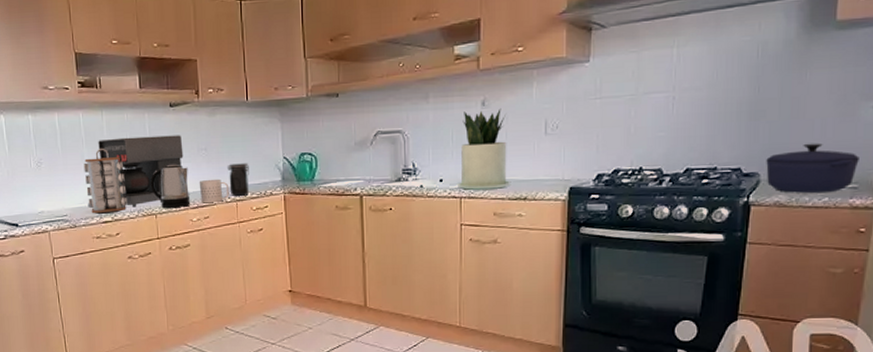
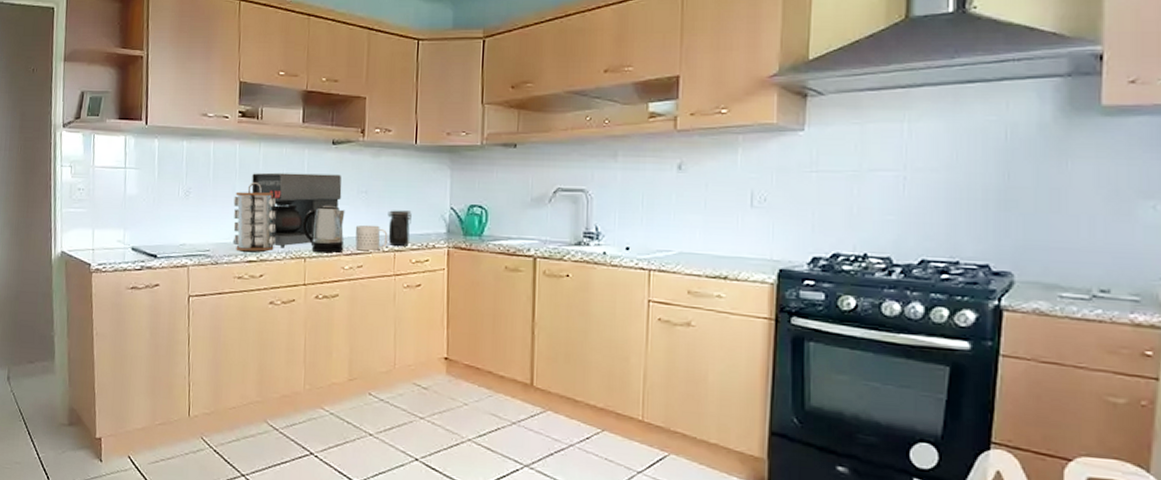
planter: present [456,108,511,190] -> none [645,174,710,264]
cooking pot: present [766,143,859,194] -> none [1021,243,1140,305]

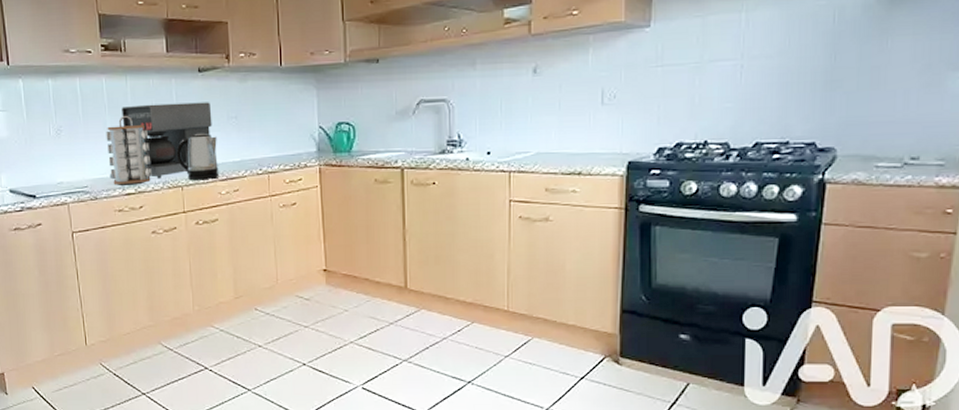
mug: present [355,224,388,252] -> none [228,149,261,176]
jar: present [388,210,412,246] -> none [259,132,283,168]

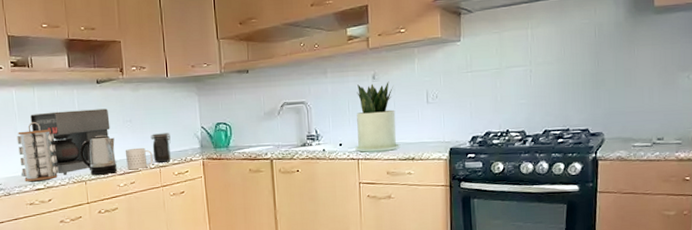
mug: none [228,149,261,176] -> present [125,147,153,170]
jar: none [259,132,283,168] -> present [150,133,172,163]
planter: none [505,76,565,164] -> present [354,81,401,153]

